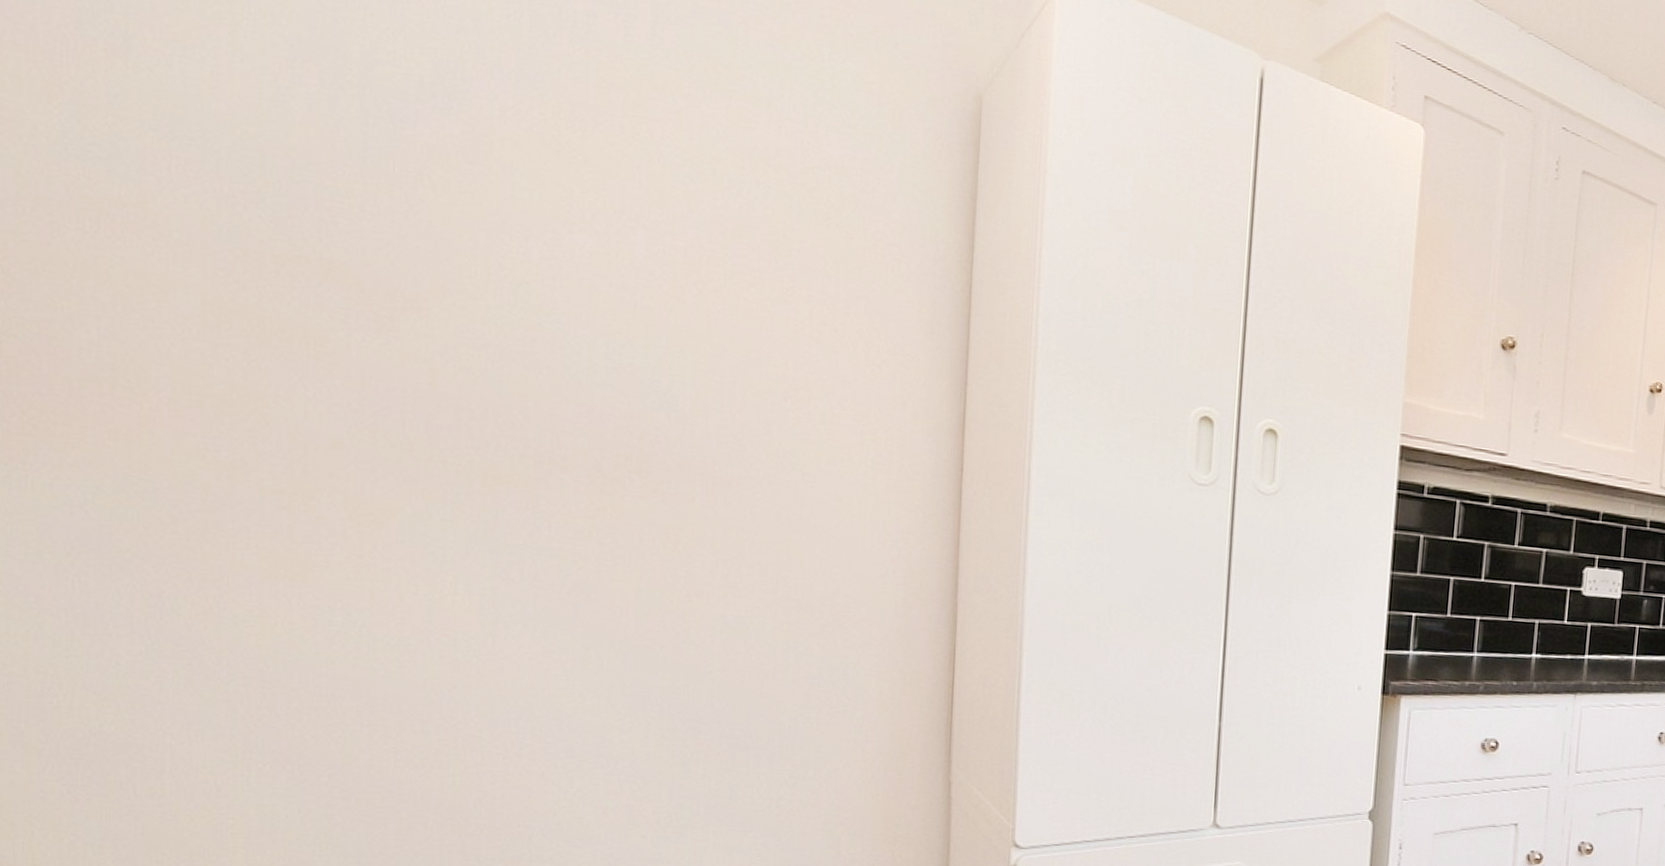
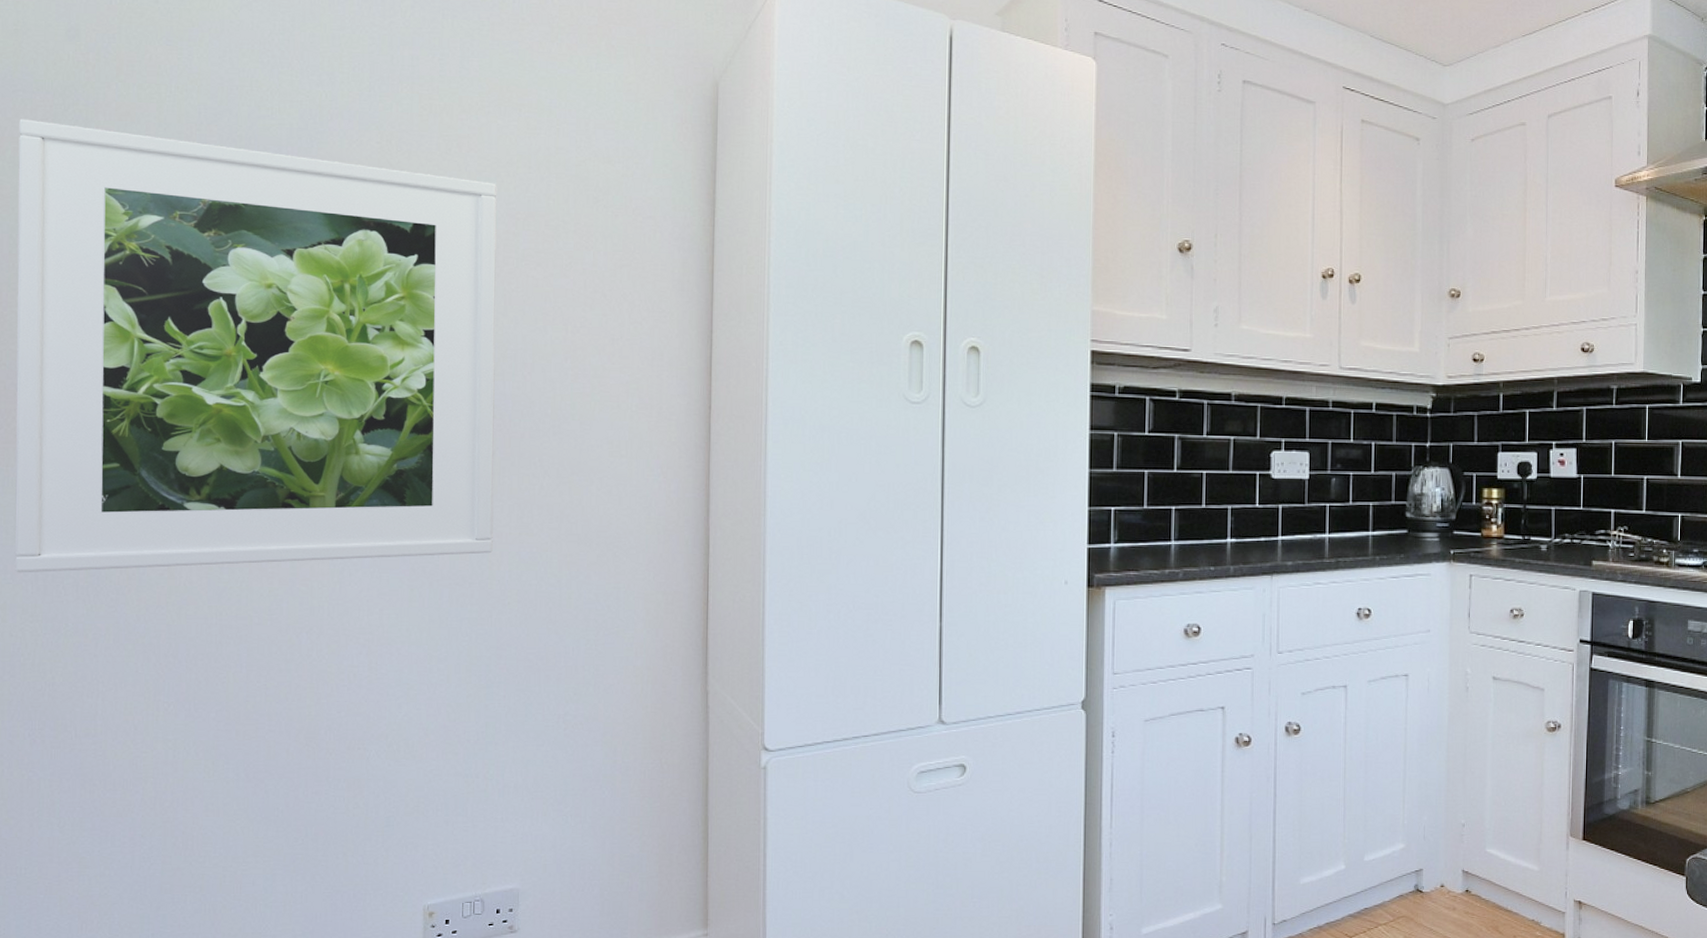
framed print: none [25,20,700,615] -> present [14,119,497,573]

